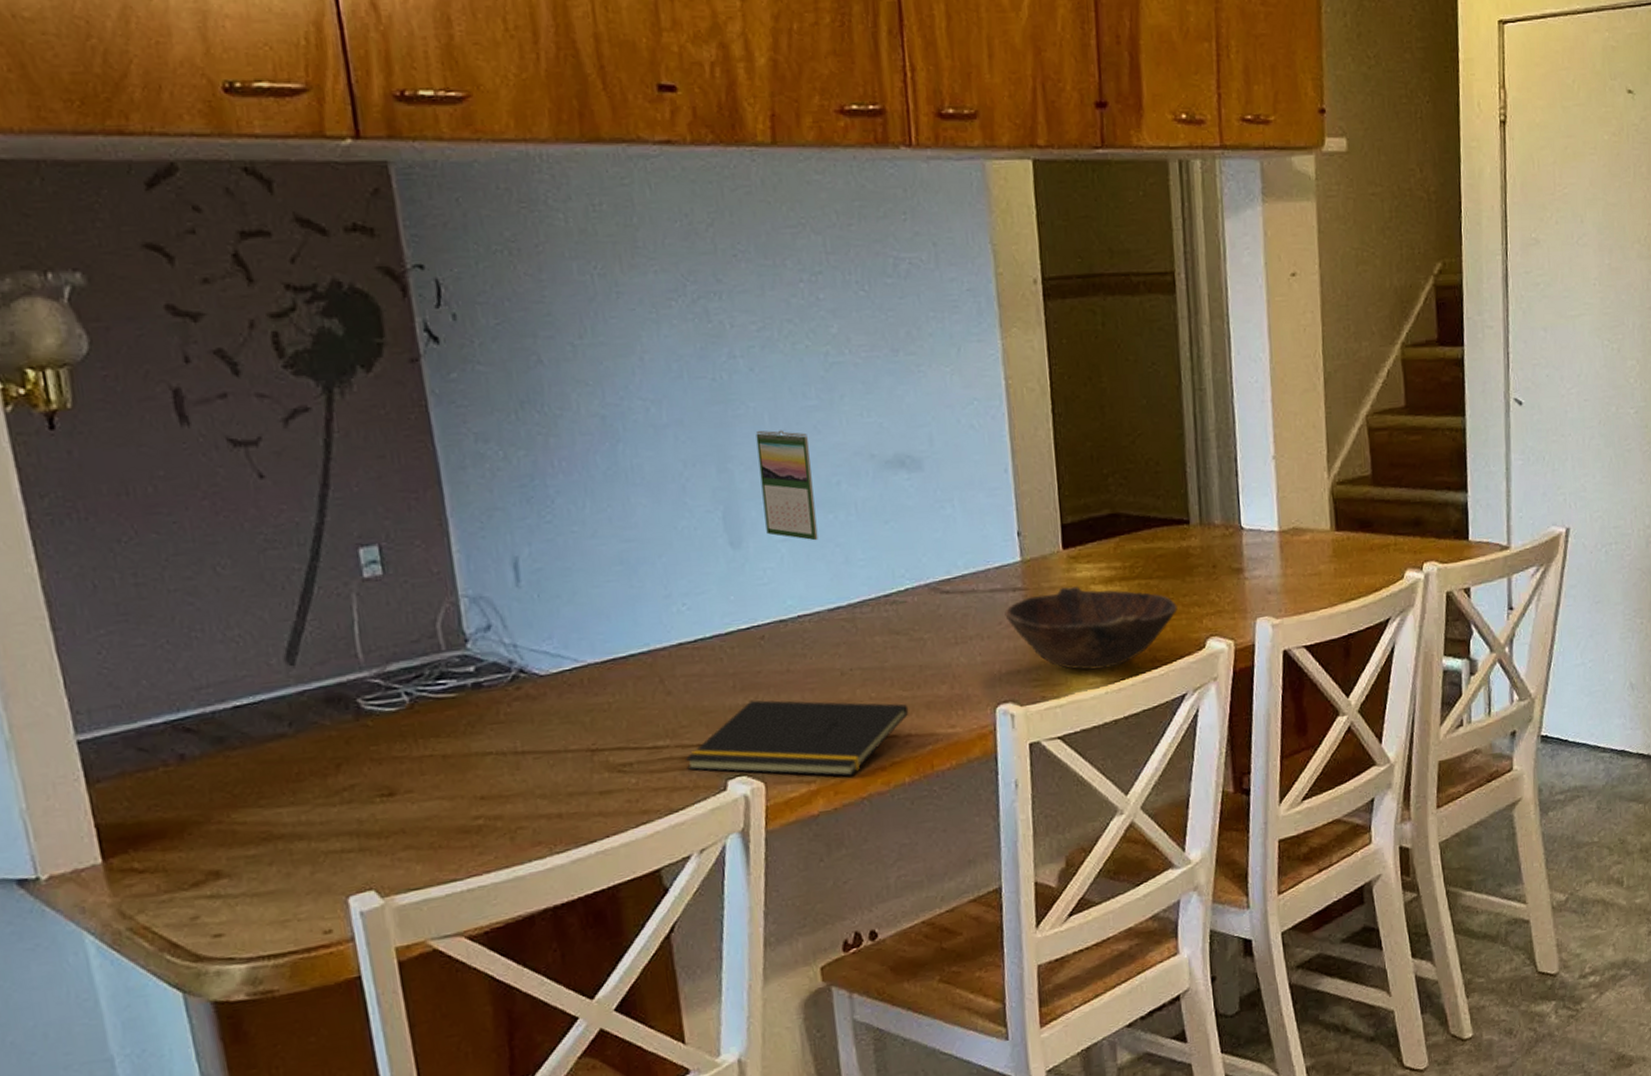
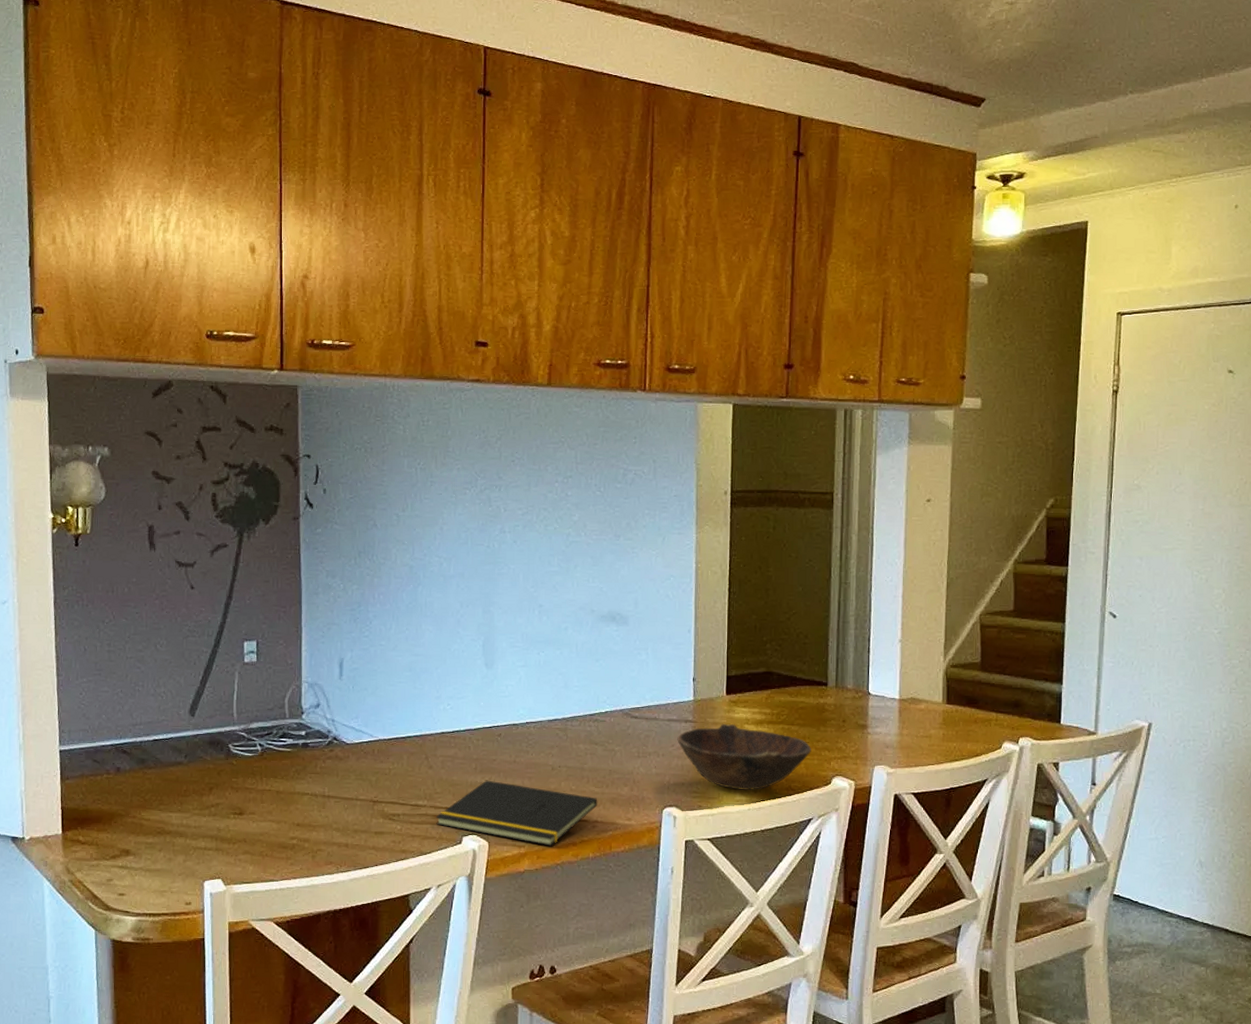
calendar: present [755,430,818,541] -> none [512,586,548,669]

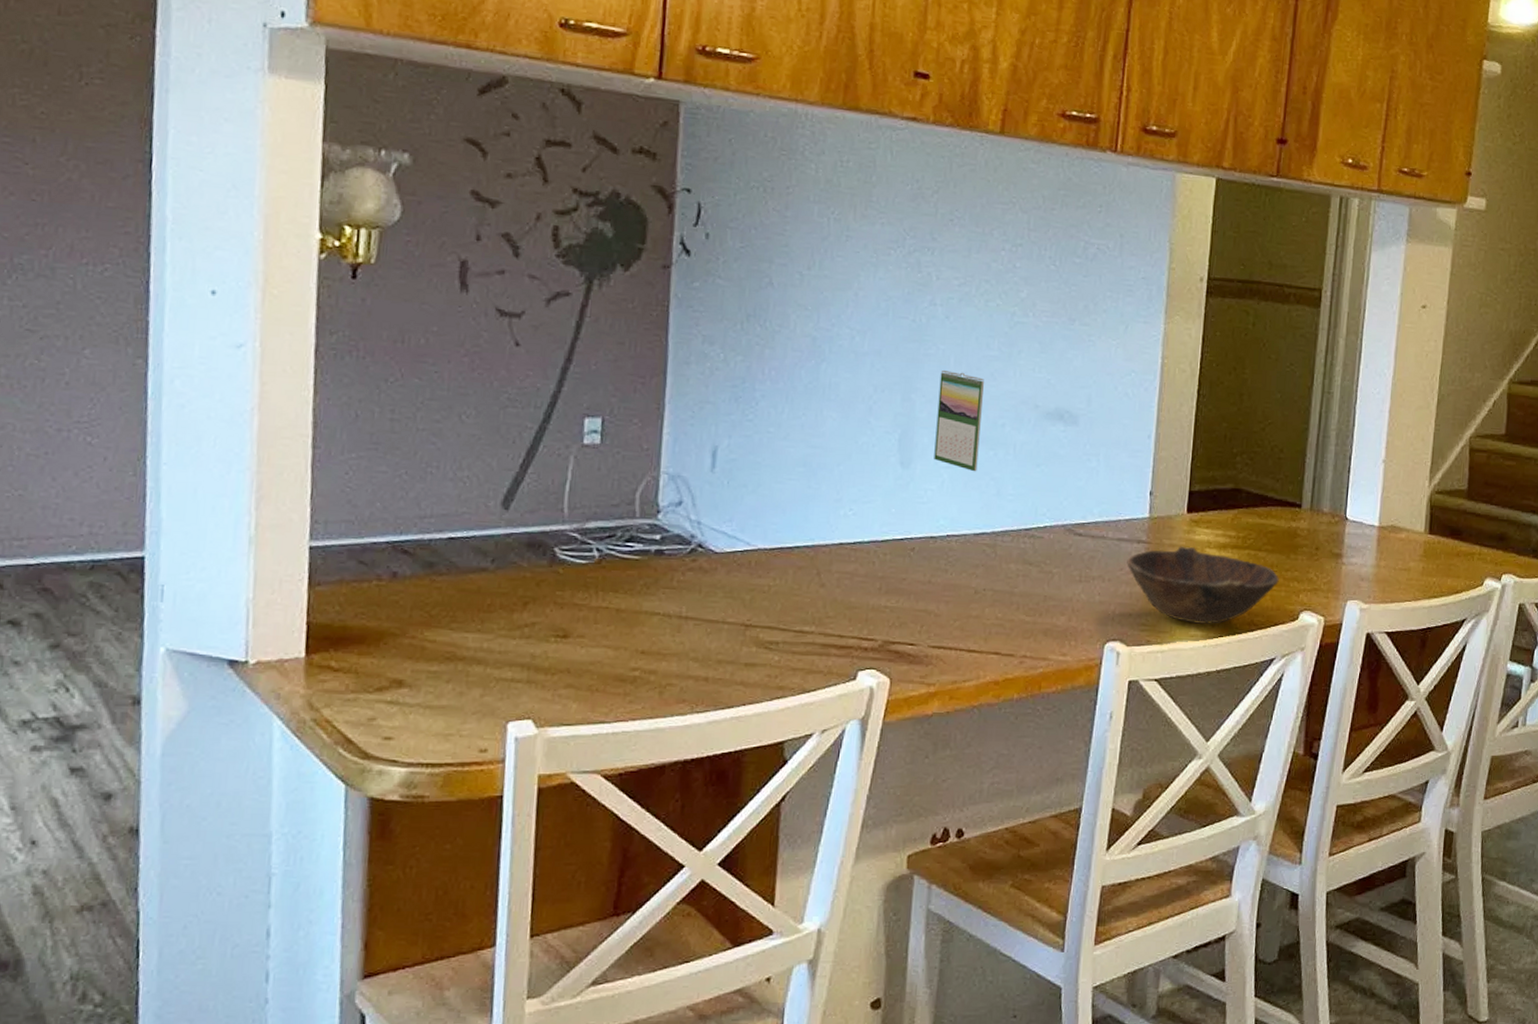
notepad: present [436,780,598,846] -> none [825,603,1028,685]
calendar: none [512,586,548,669] -> present [934,370,984,472]

